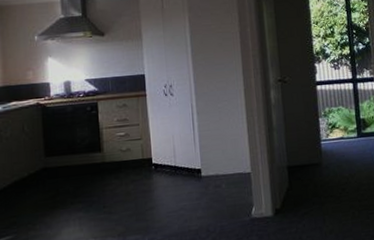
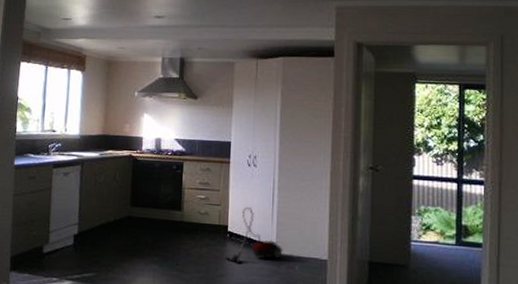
vacuum cleaner: none [153,135,209,194] -> present [225,206,283,264]

